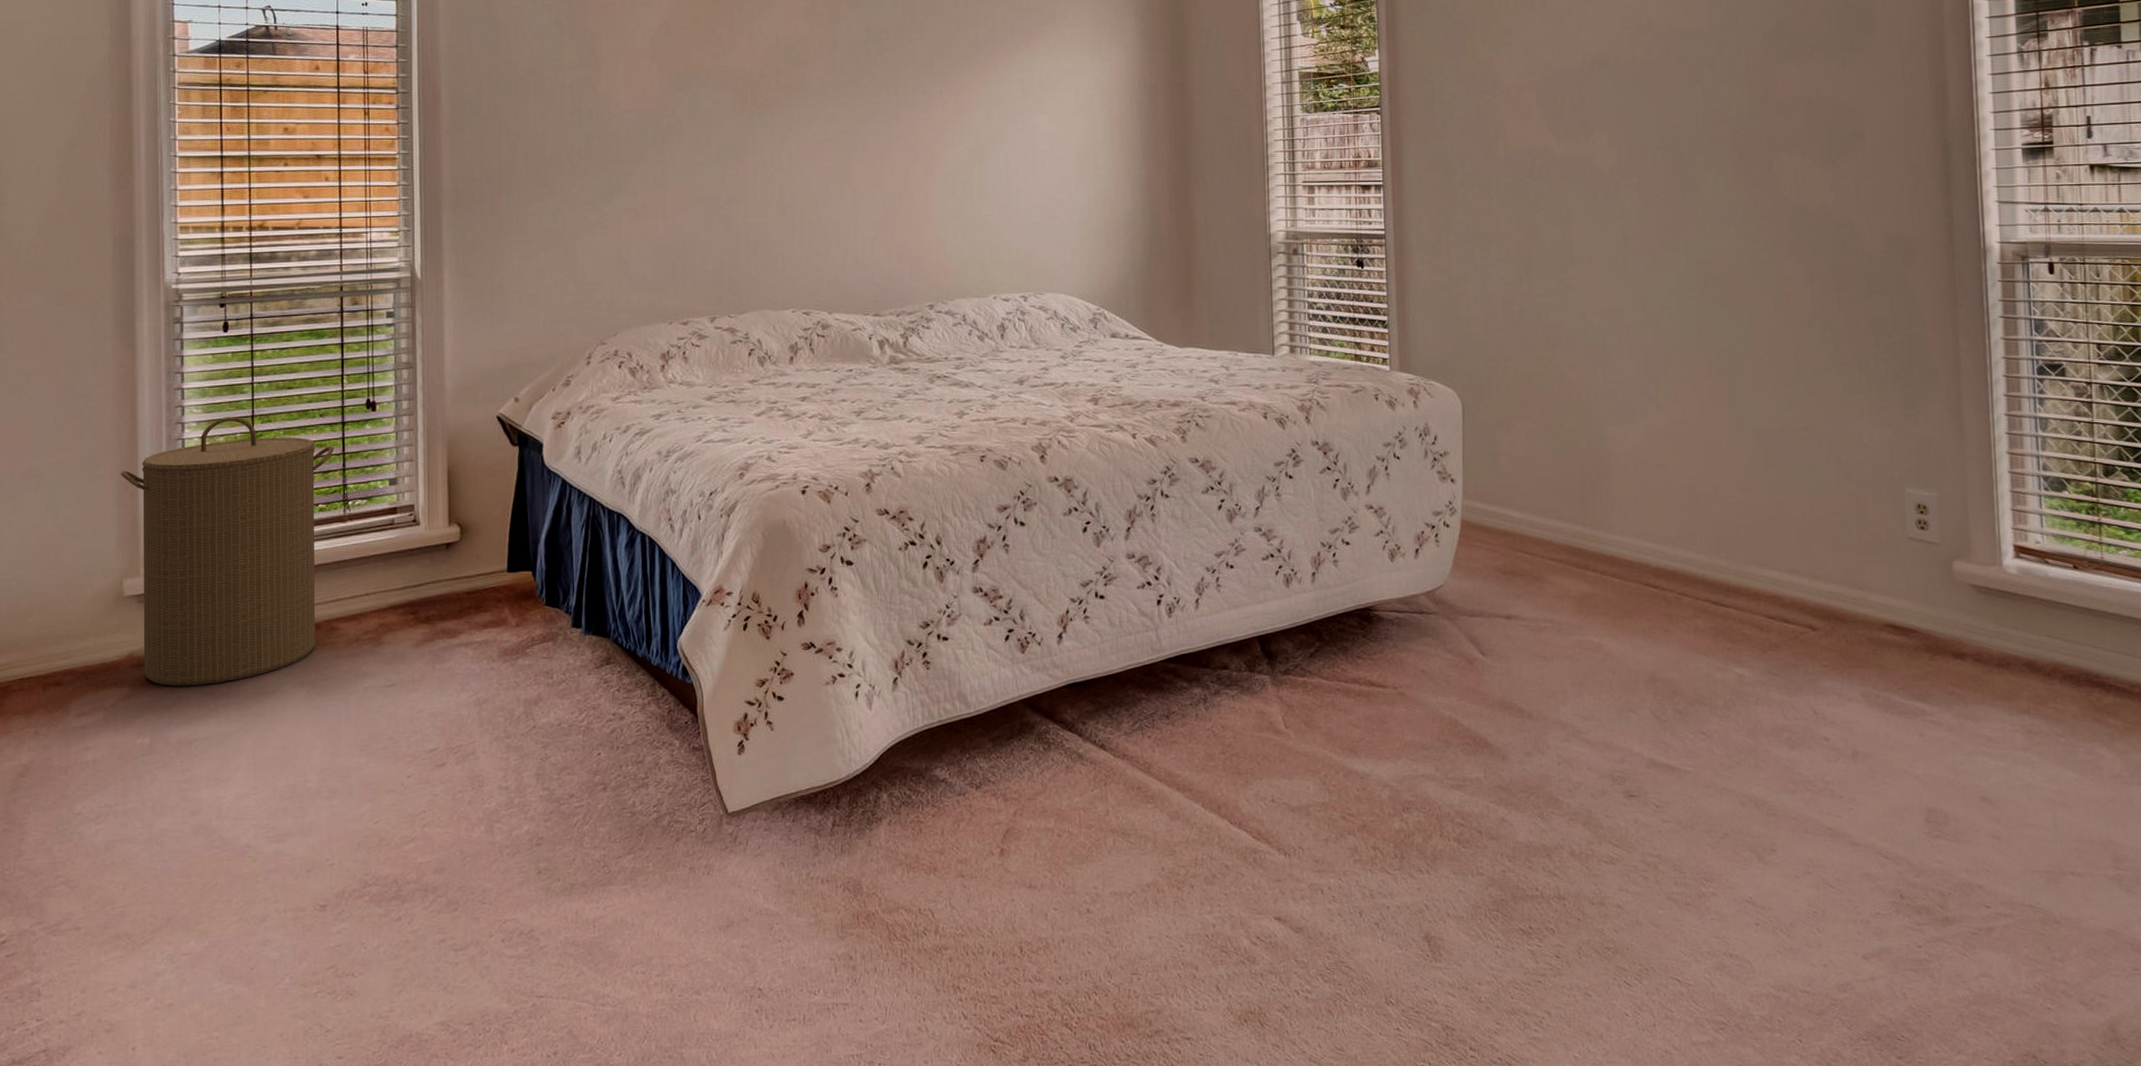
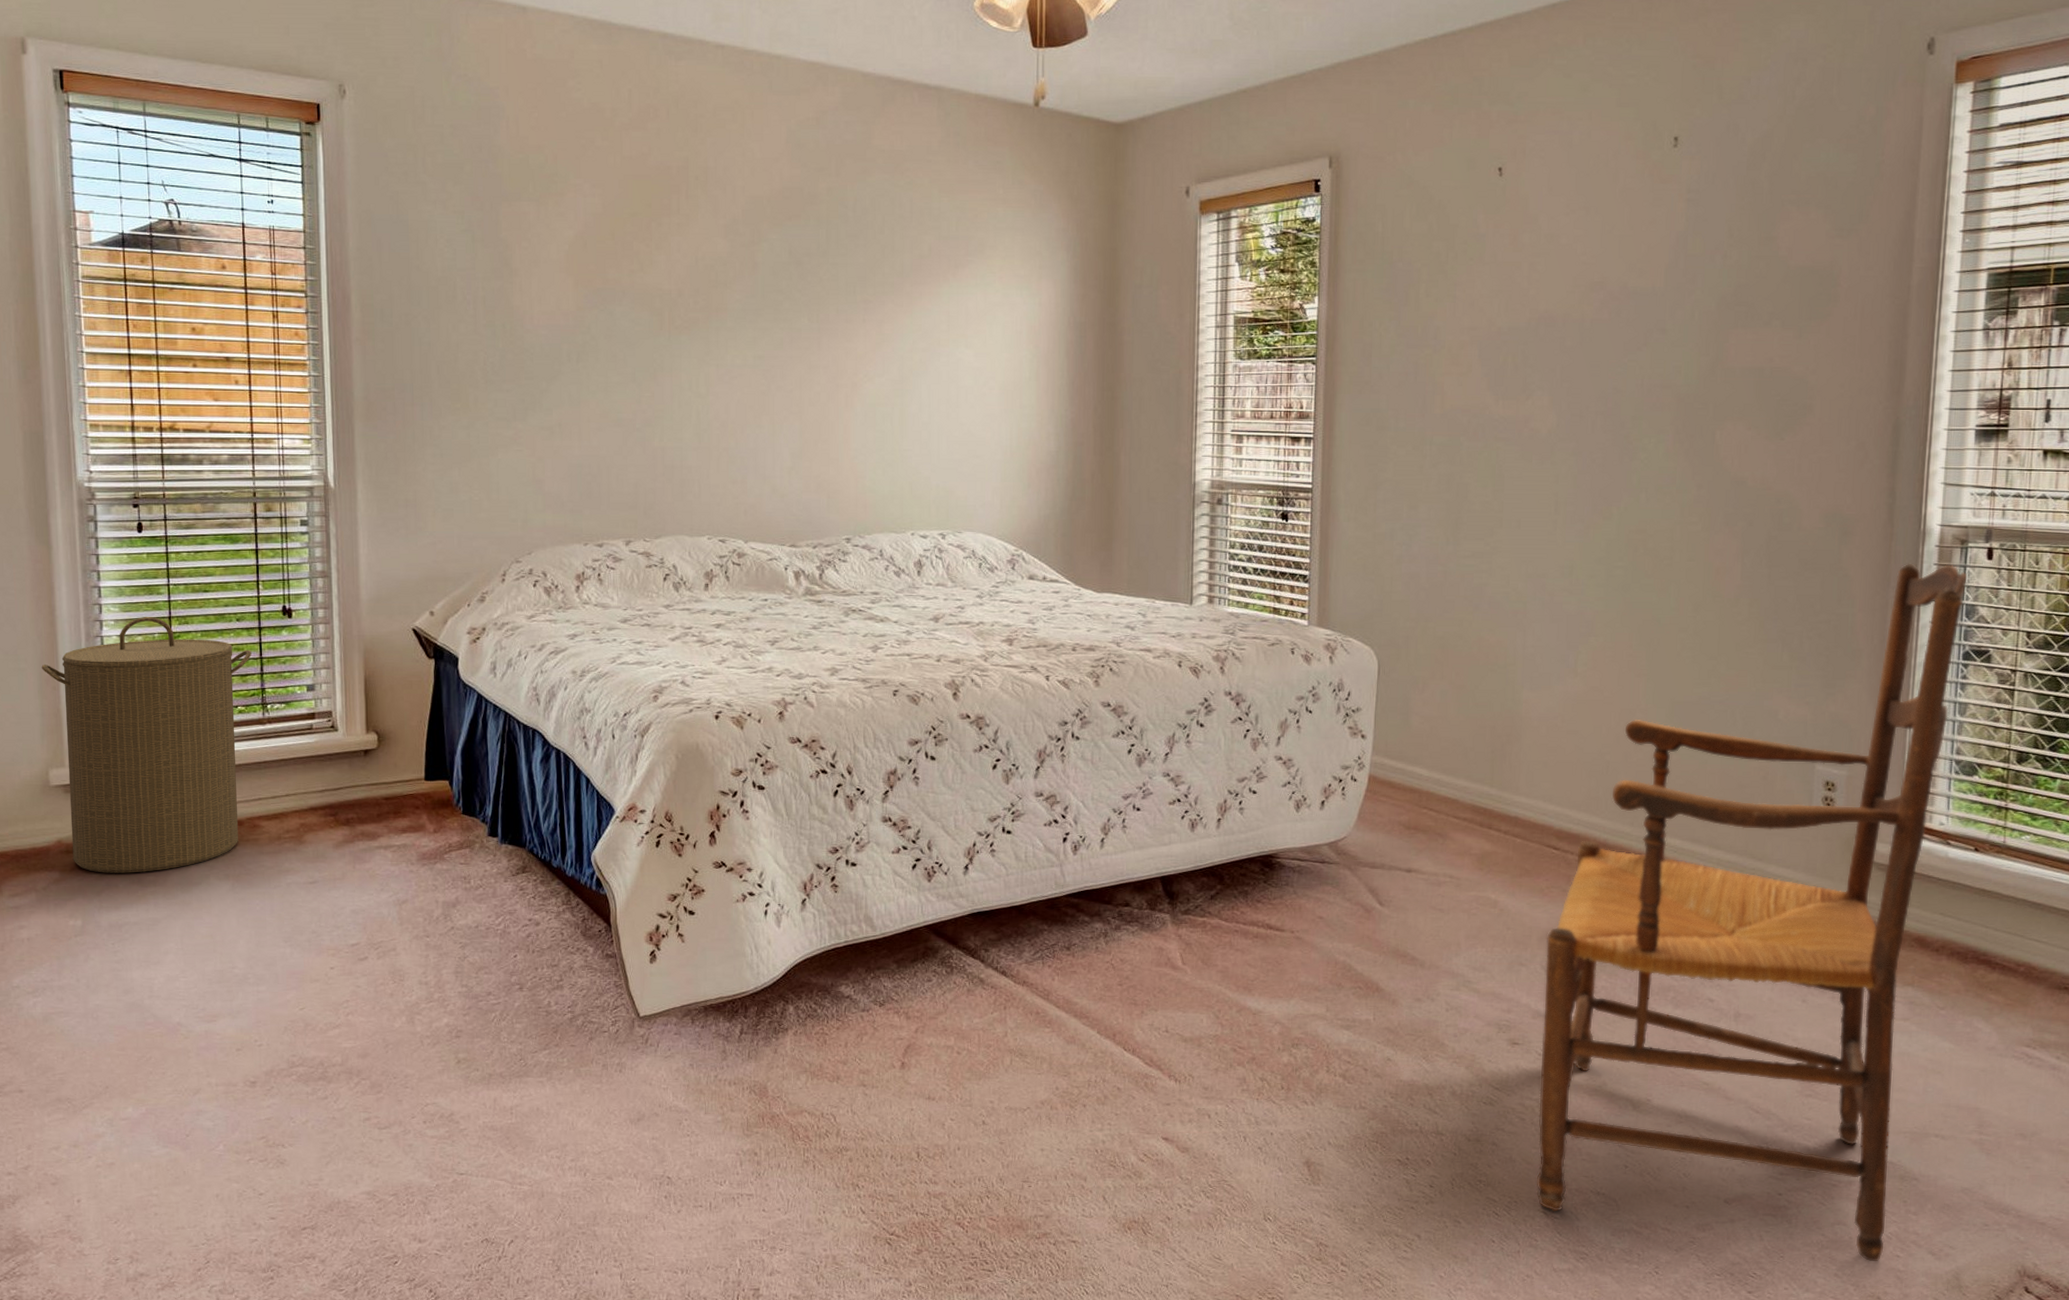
armchair: none [1654,280,2034,1017] -> present [1536,563,1967,1262]

